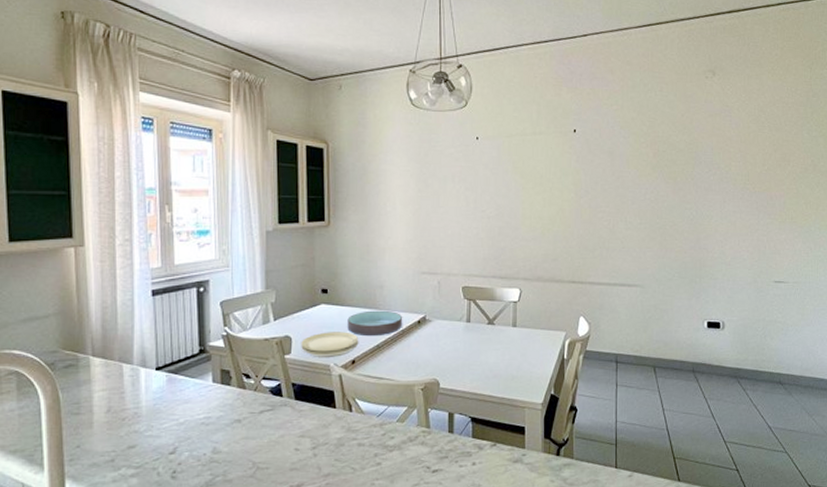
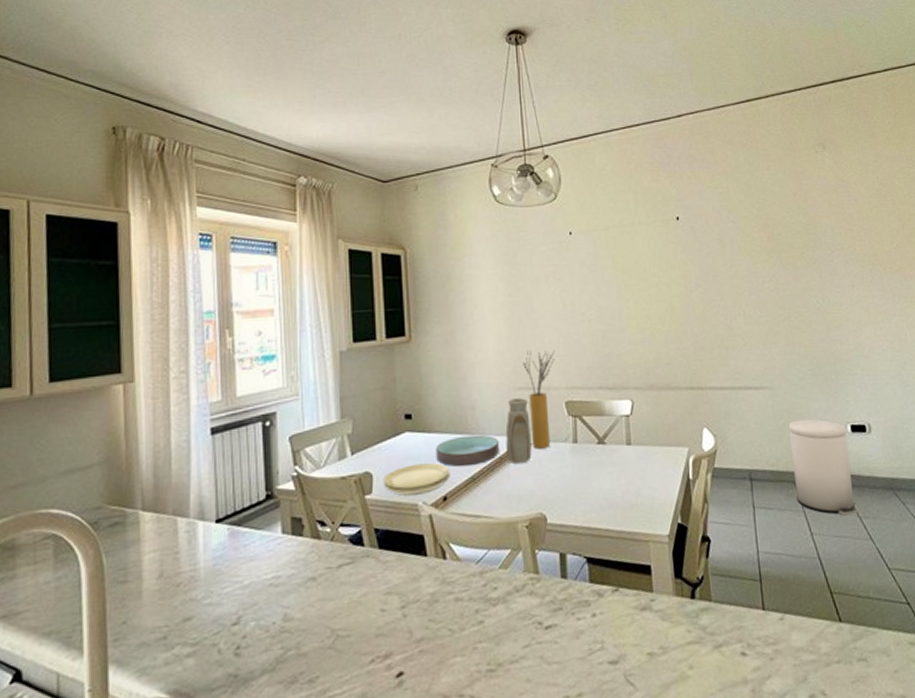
vase: none [408,281,431,336] -> present [505,398,532,463]
vase: none [427,241,456,325] -> present [523,350,555,449]
pedal bin: none [653,314,705,397] -> present [788,419,859,516]

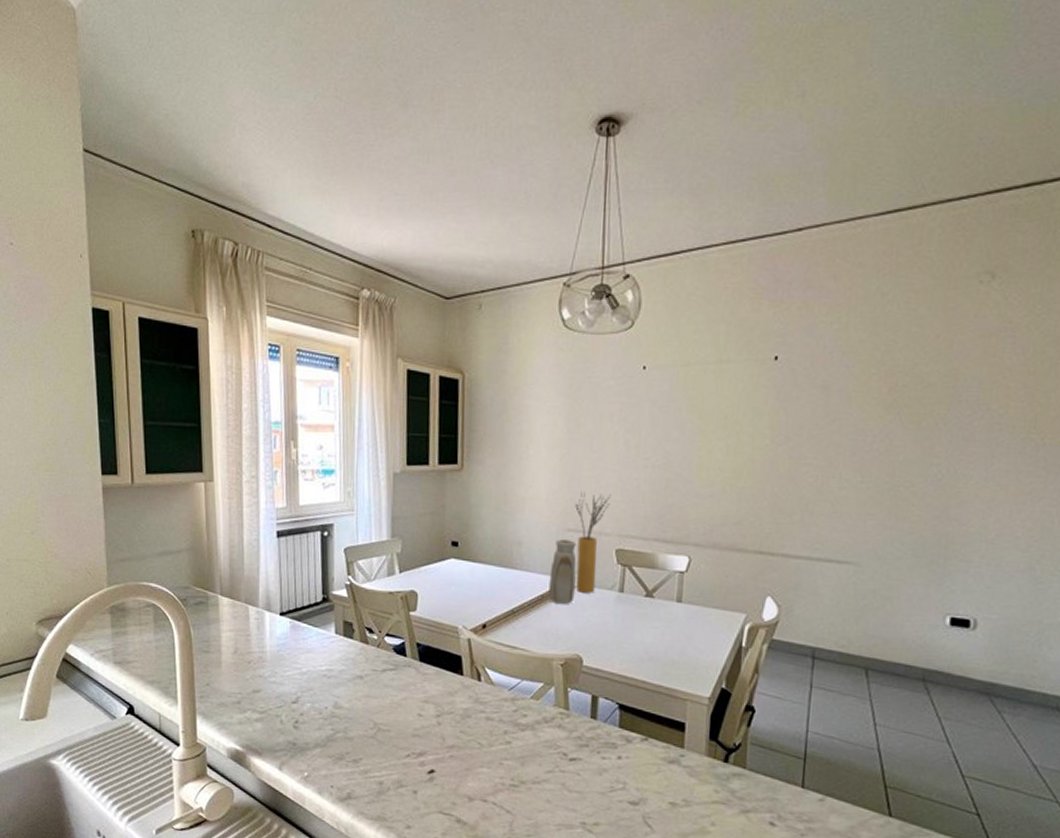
plate: present [383,463,451,496] -> none [427,590,492,619]
bowl: present [436,434,500,467] -> none [479,569,543,600]
pedal bin: present [788,419,859,516] -> none [865,602,945,714]

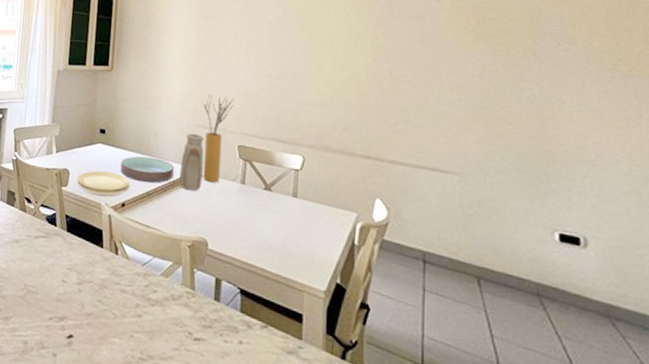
plate: none [427,590,492,619] -> present [77,170,130,197]
bowl: none [479,569,543,600] -> present [120,156,175,183]

